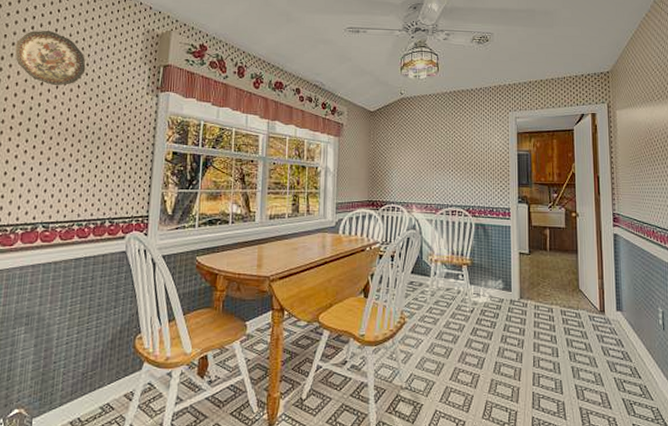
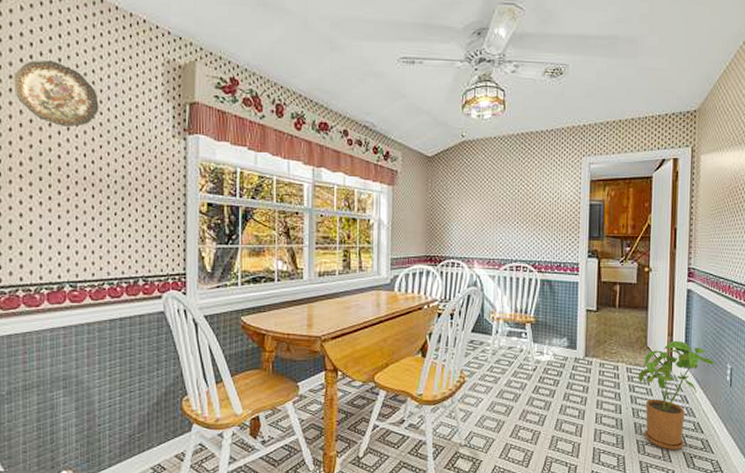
house plant: none [572,283,648,396] -> present [638,340,717,450]

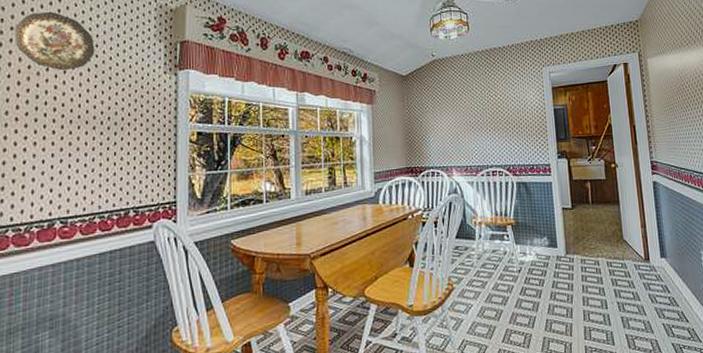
house plant: present [638,340,717,450] -> none [618,231,691,342]

